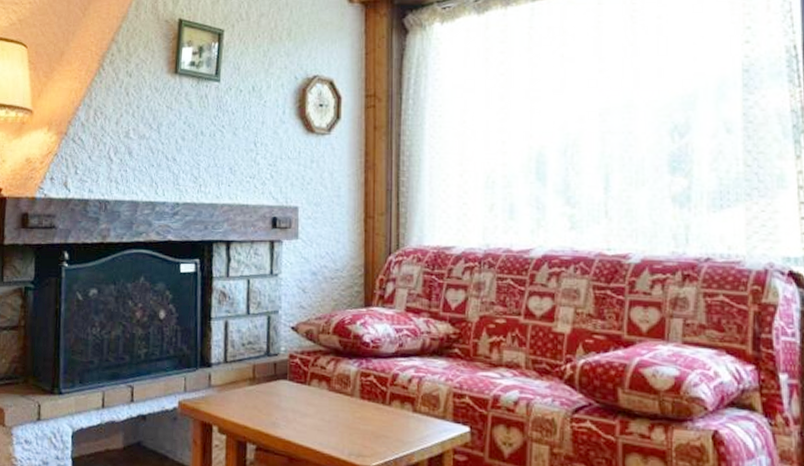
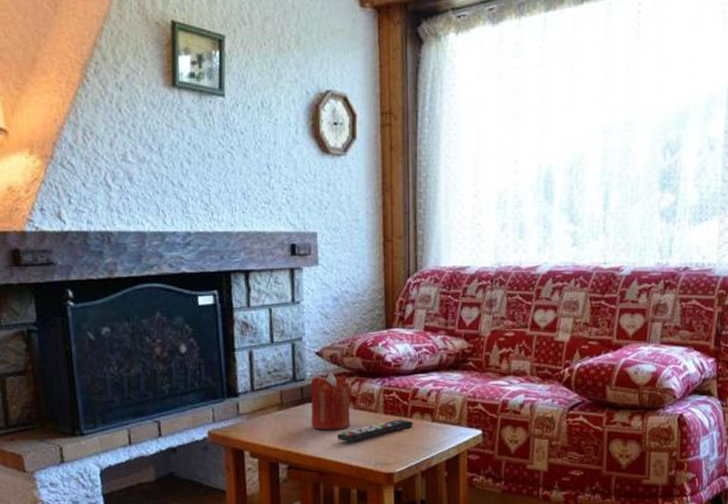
candle: none [282,348,327,413] -> present [310,372,352,431]
remote control: none [308,406,392,427] -> present [336,419,413,443]

